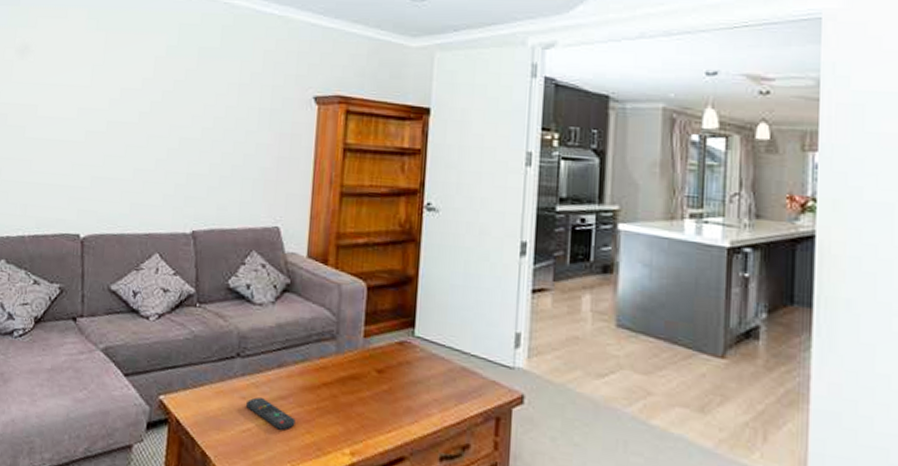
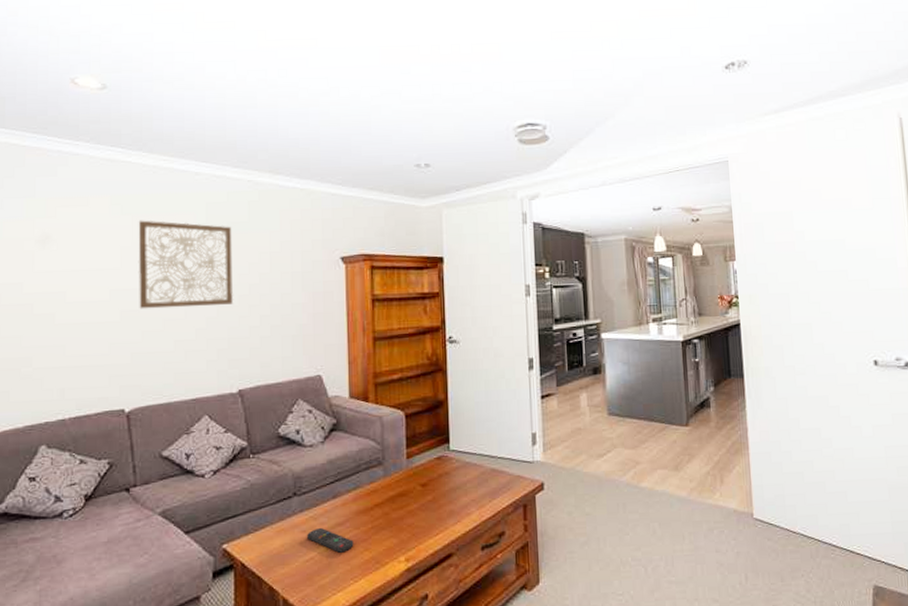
wall art: none [104,37,202,137] -> present [138,220,234,309]

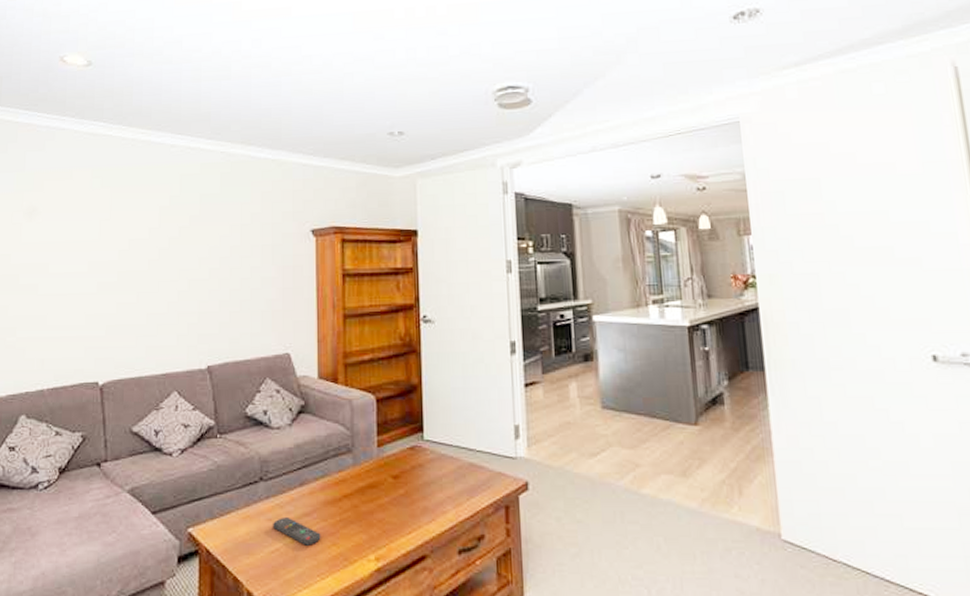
wall art: present [138,220,234,309] -> none [115,192,205,281]

